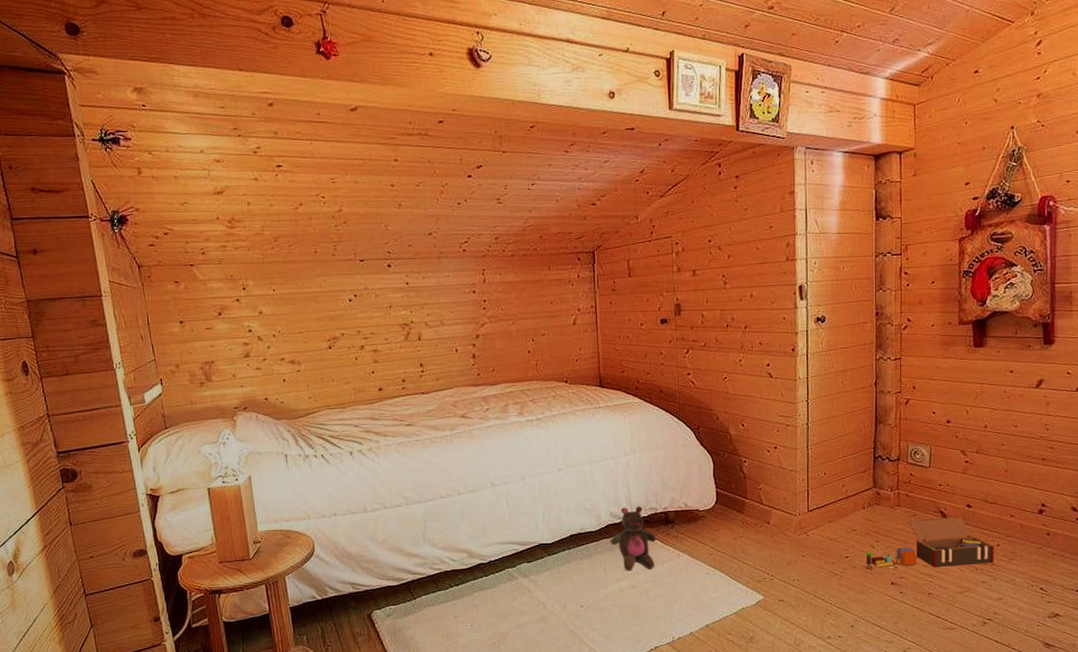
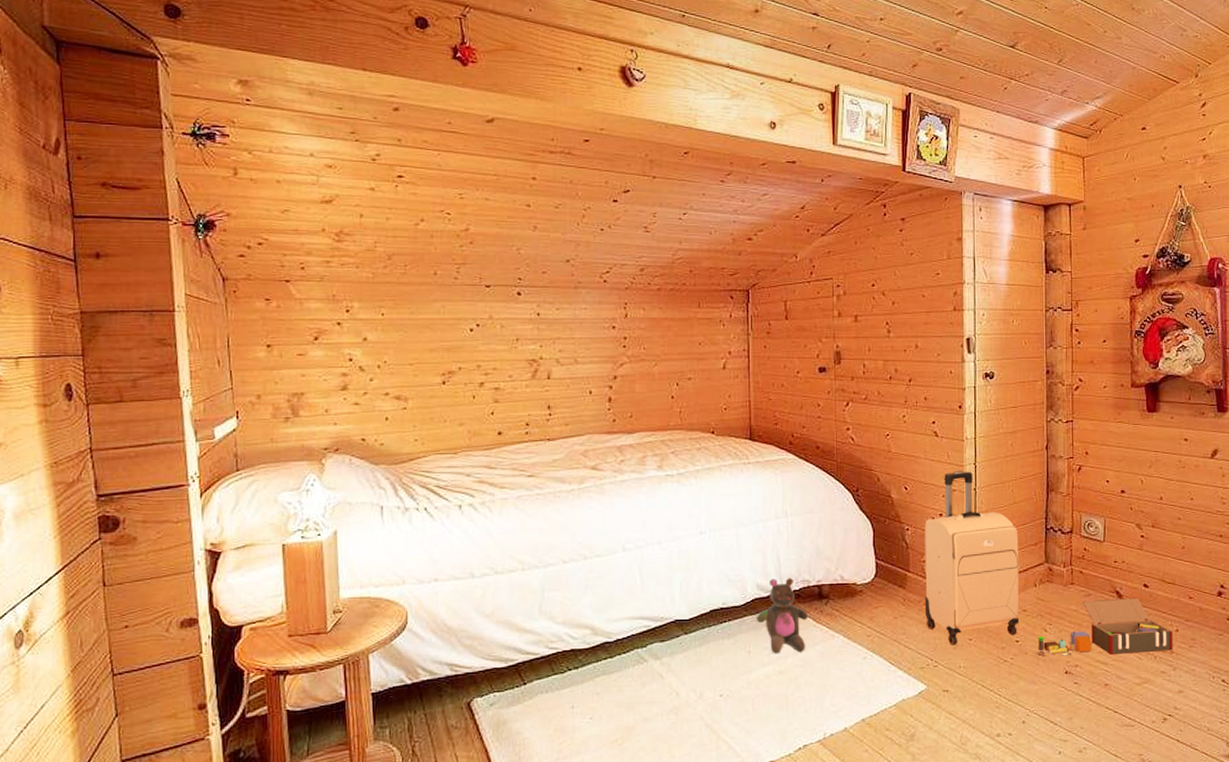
suitcase: none [761,407,849,562] -> present [925,470,1020,646]

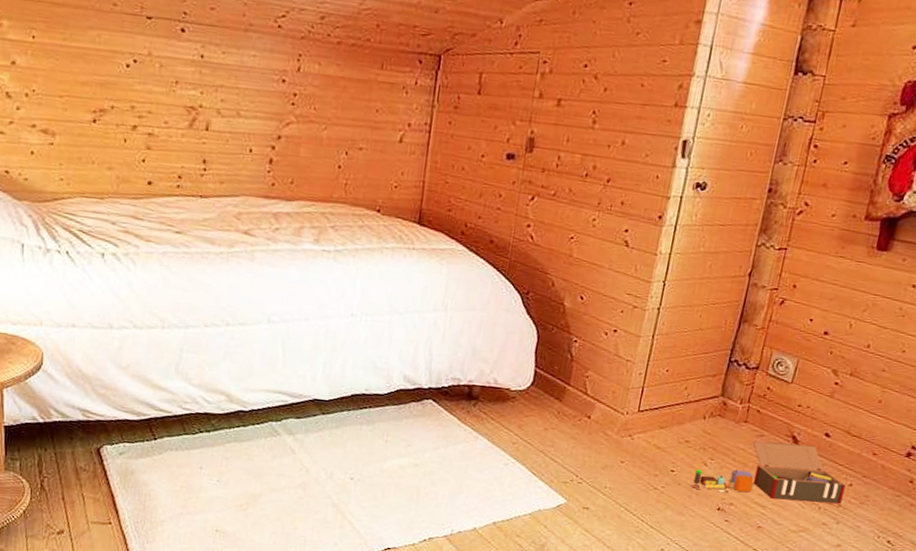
stuffed bear: present [756,578,809,654] -> none [398,372,454,449]
suitcase: present [925,470,1020,646] -> none [578,285,698,466]

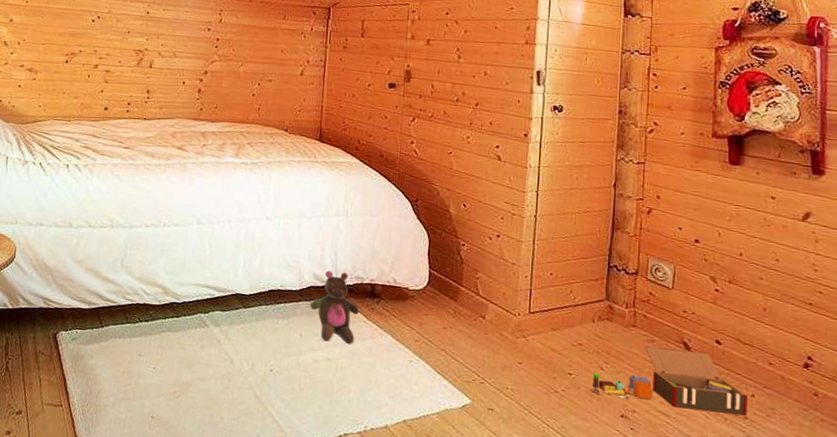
stuffed bear: none [398,372,454,449] -> present [309,270,360,344]

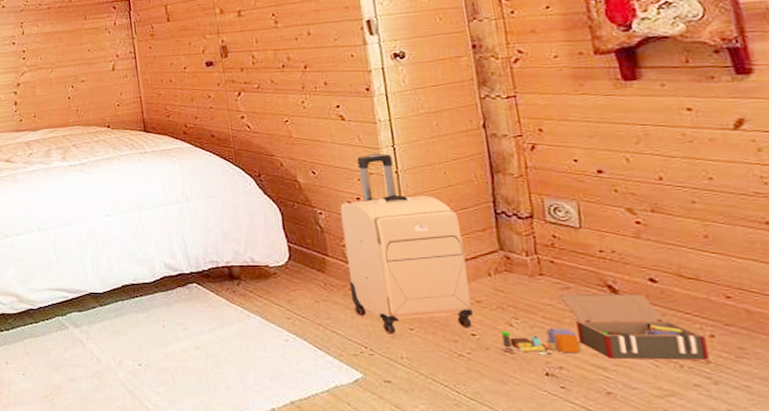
stuffed bear: present [309,270,360,344] -> none [167,259,221,330]
suitcase: none [475,195,579,368] -> present [340,153,474,334]

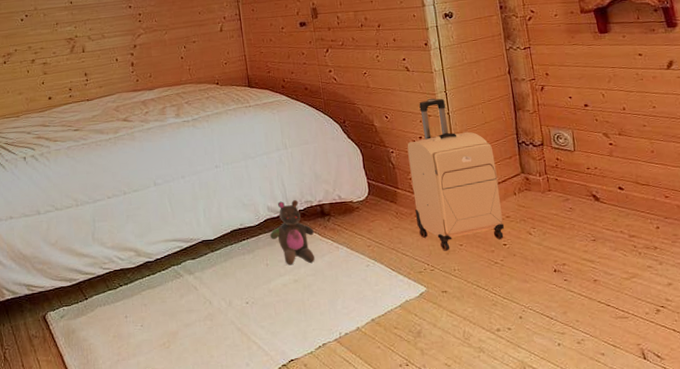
stuffed bear: none [167,259,221,330] -> present [269,200,315,265]
toy box: present [501,293,709,360] -> none [524,199,656,257]

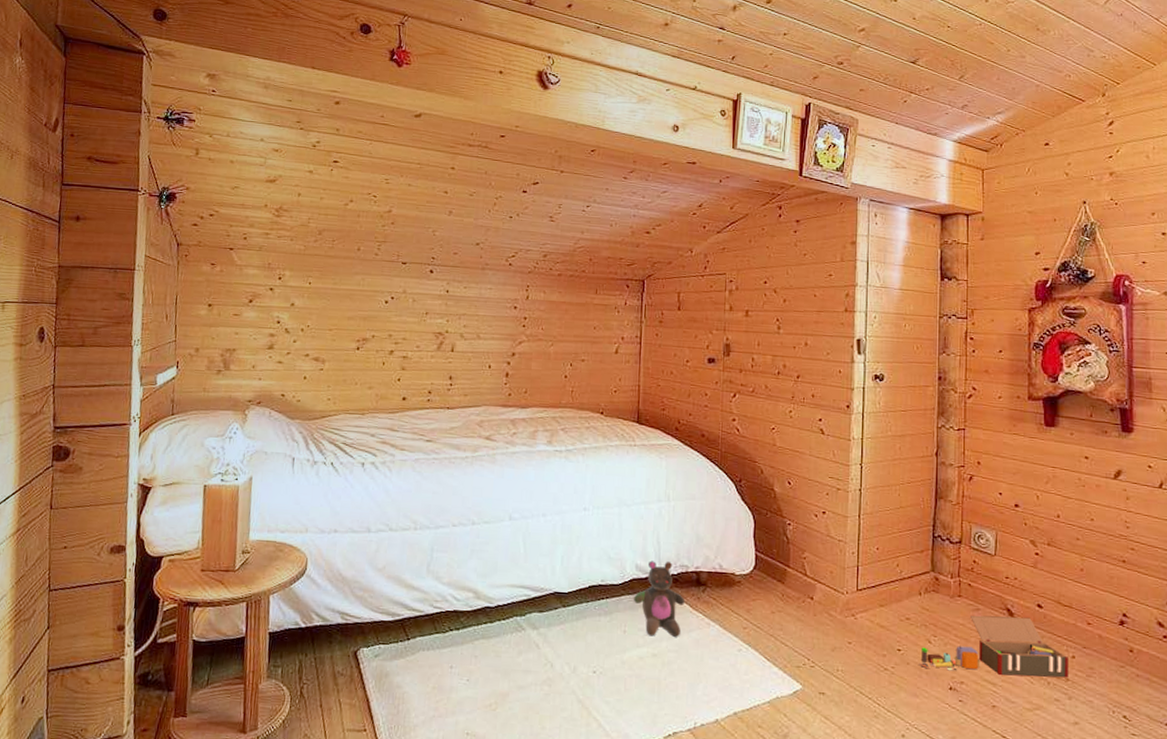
suitcase: present [407,98,505,251] -> none [804,469,904,647]
toy box: none [524,199,656,257] -> present [919,615,1069,678]

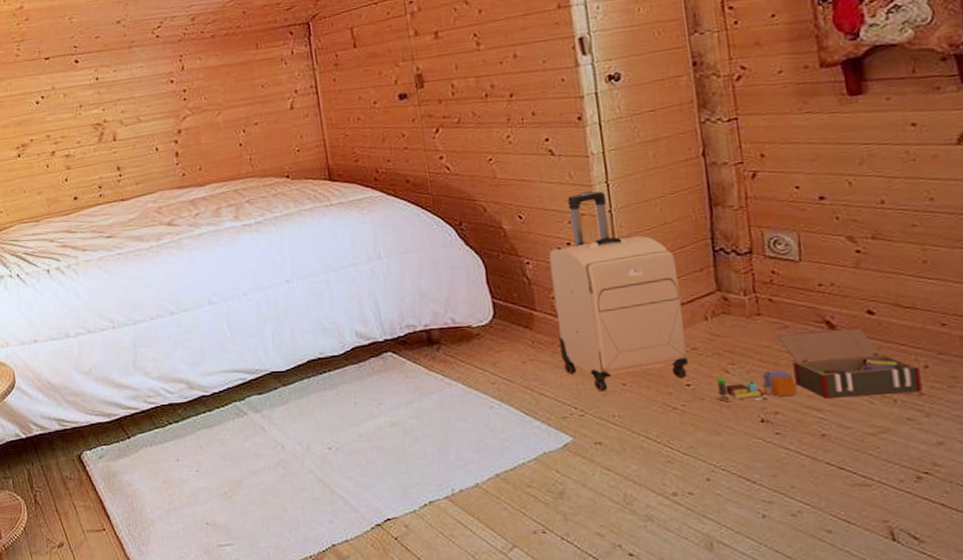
stuffed bear: present [633,561,686,637] -> none [358,324,419,405]
suitcase: none [804,469,904,647] -> present [549,190,689,392]

